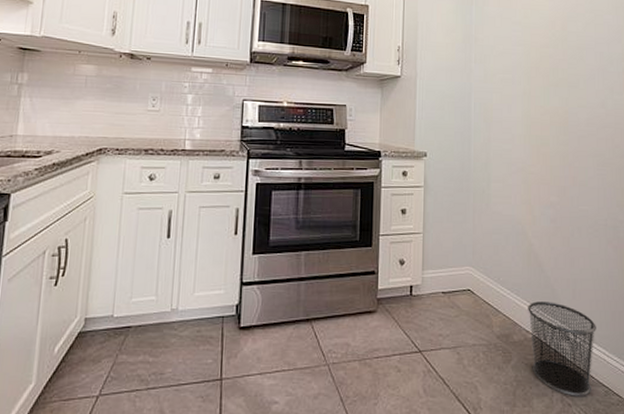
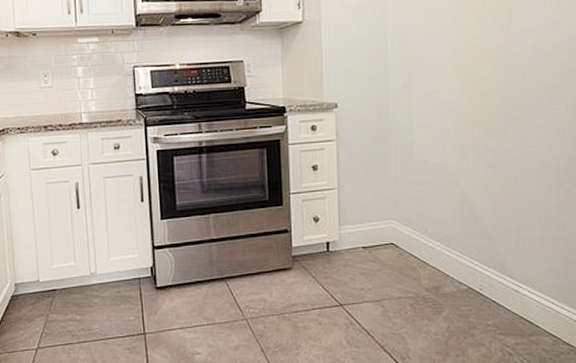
waste bin: present [528,301,596,396] -> none [461,252,543,346]

